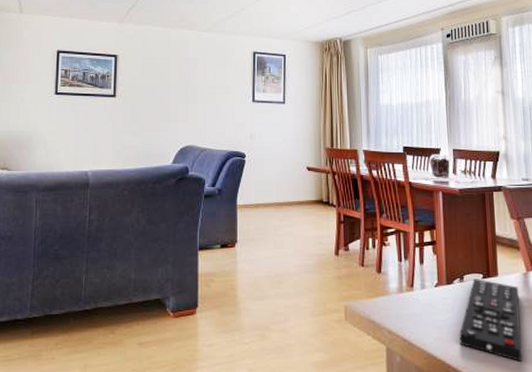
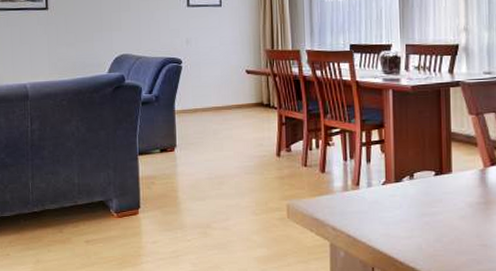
remote control: present [459,278,522,361] -> none [407,176,475,256]

